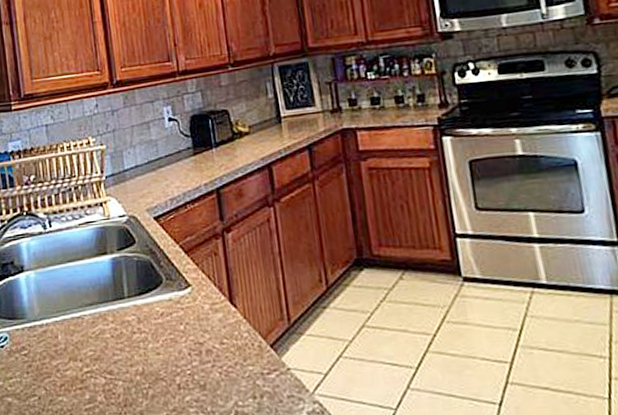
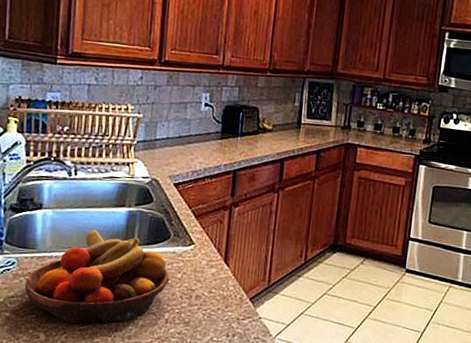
fruit bowl: none [21,286,173,402] -> present [24,229,170,324]

